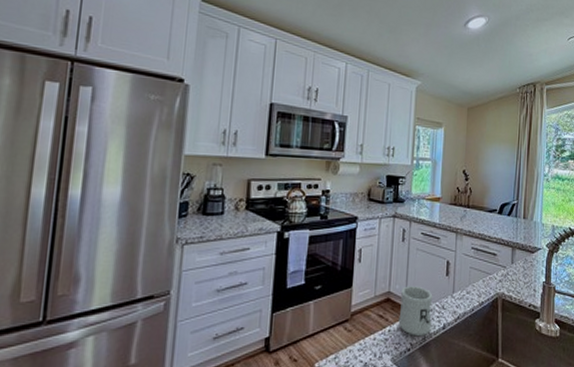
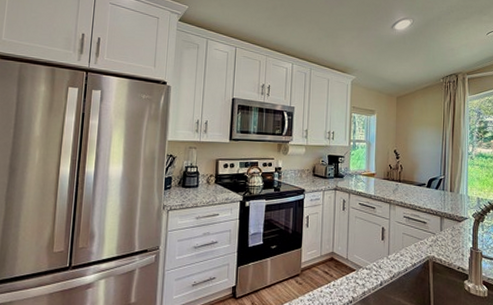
mug: present [398,286,433,337] -> none [341,248,371,291]

